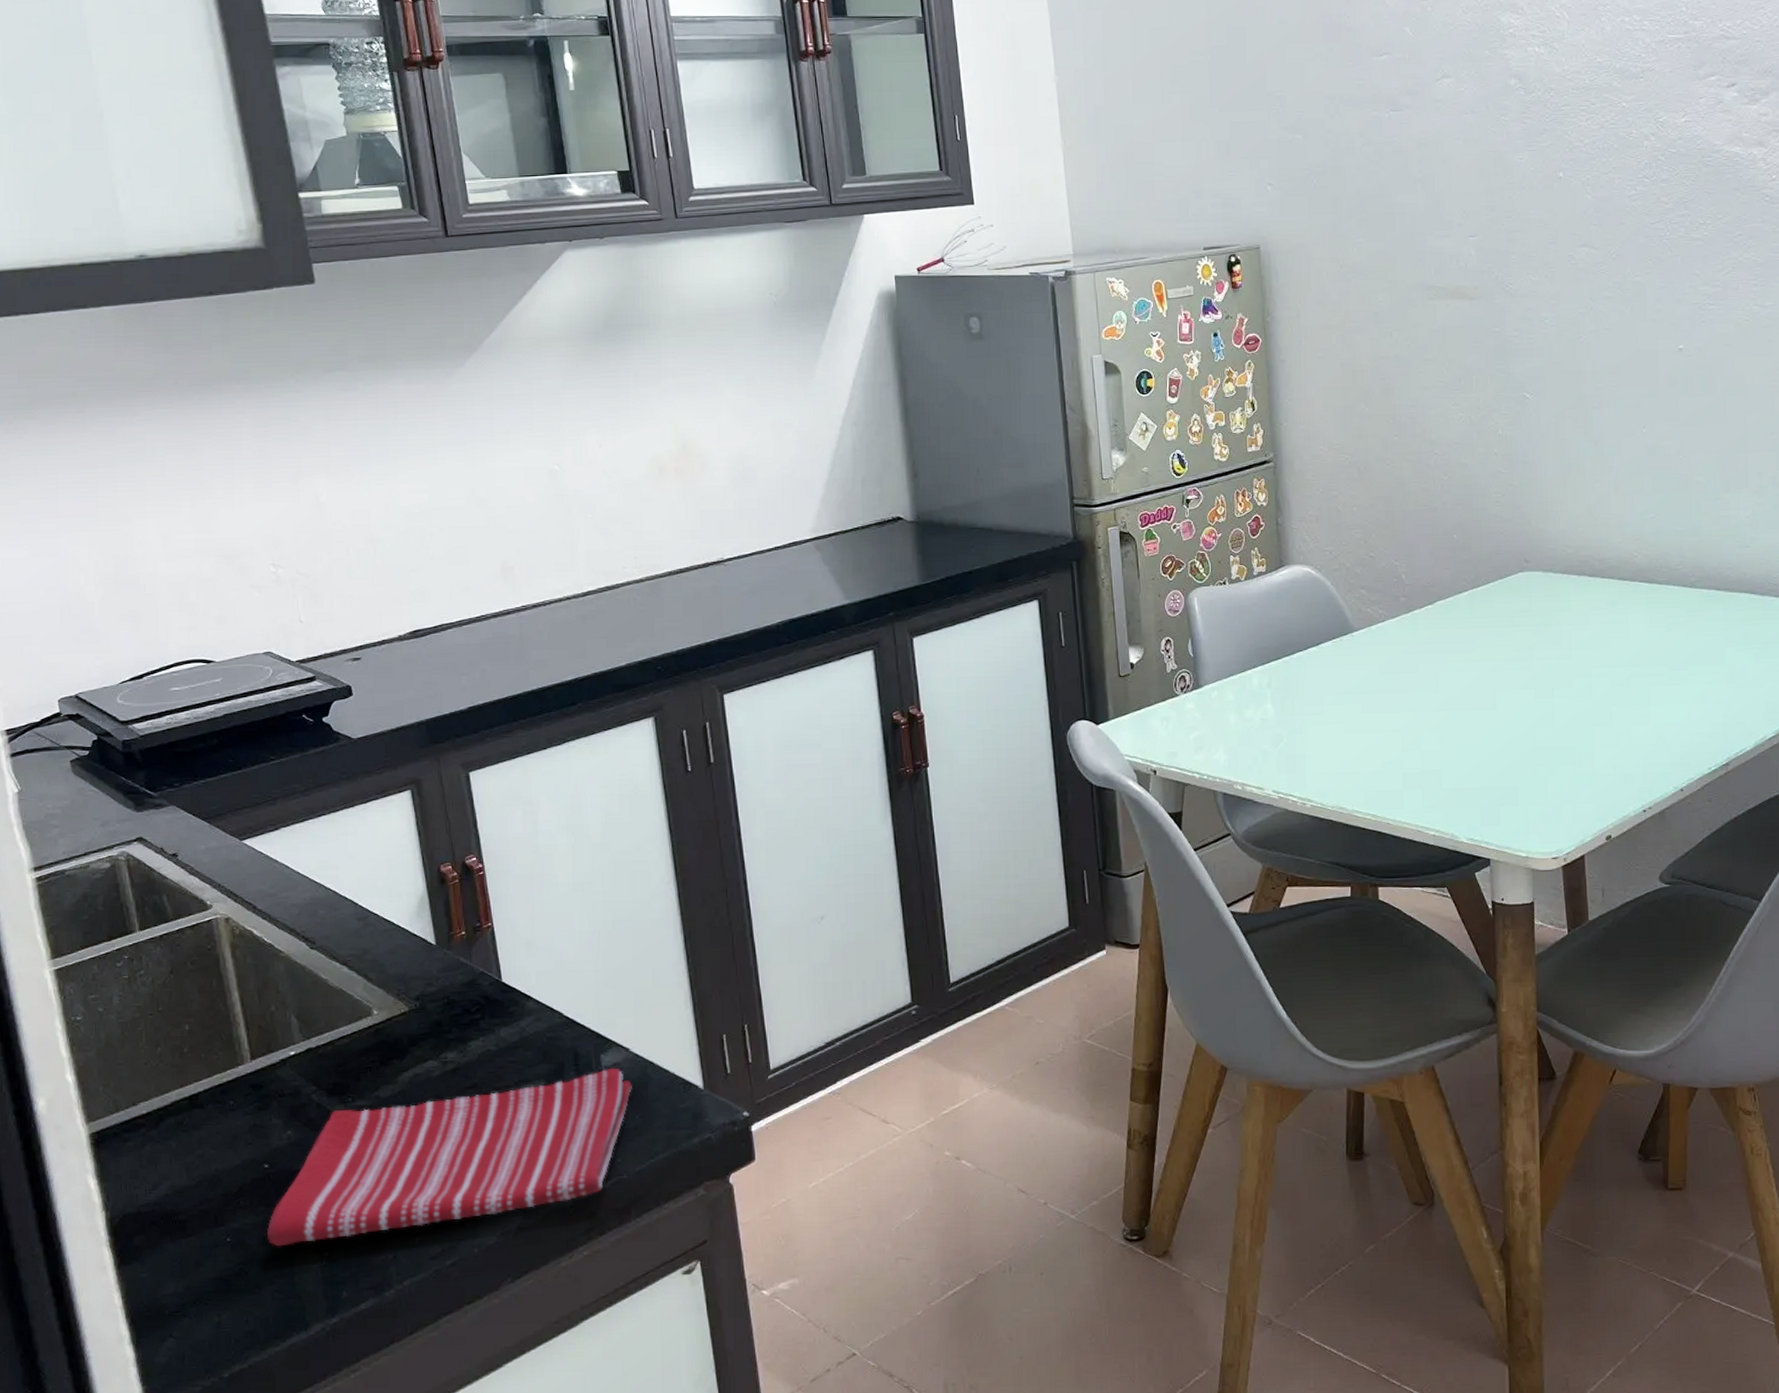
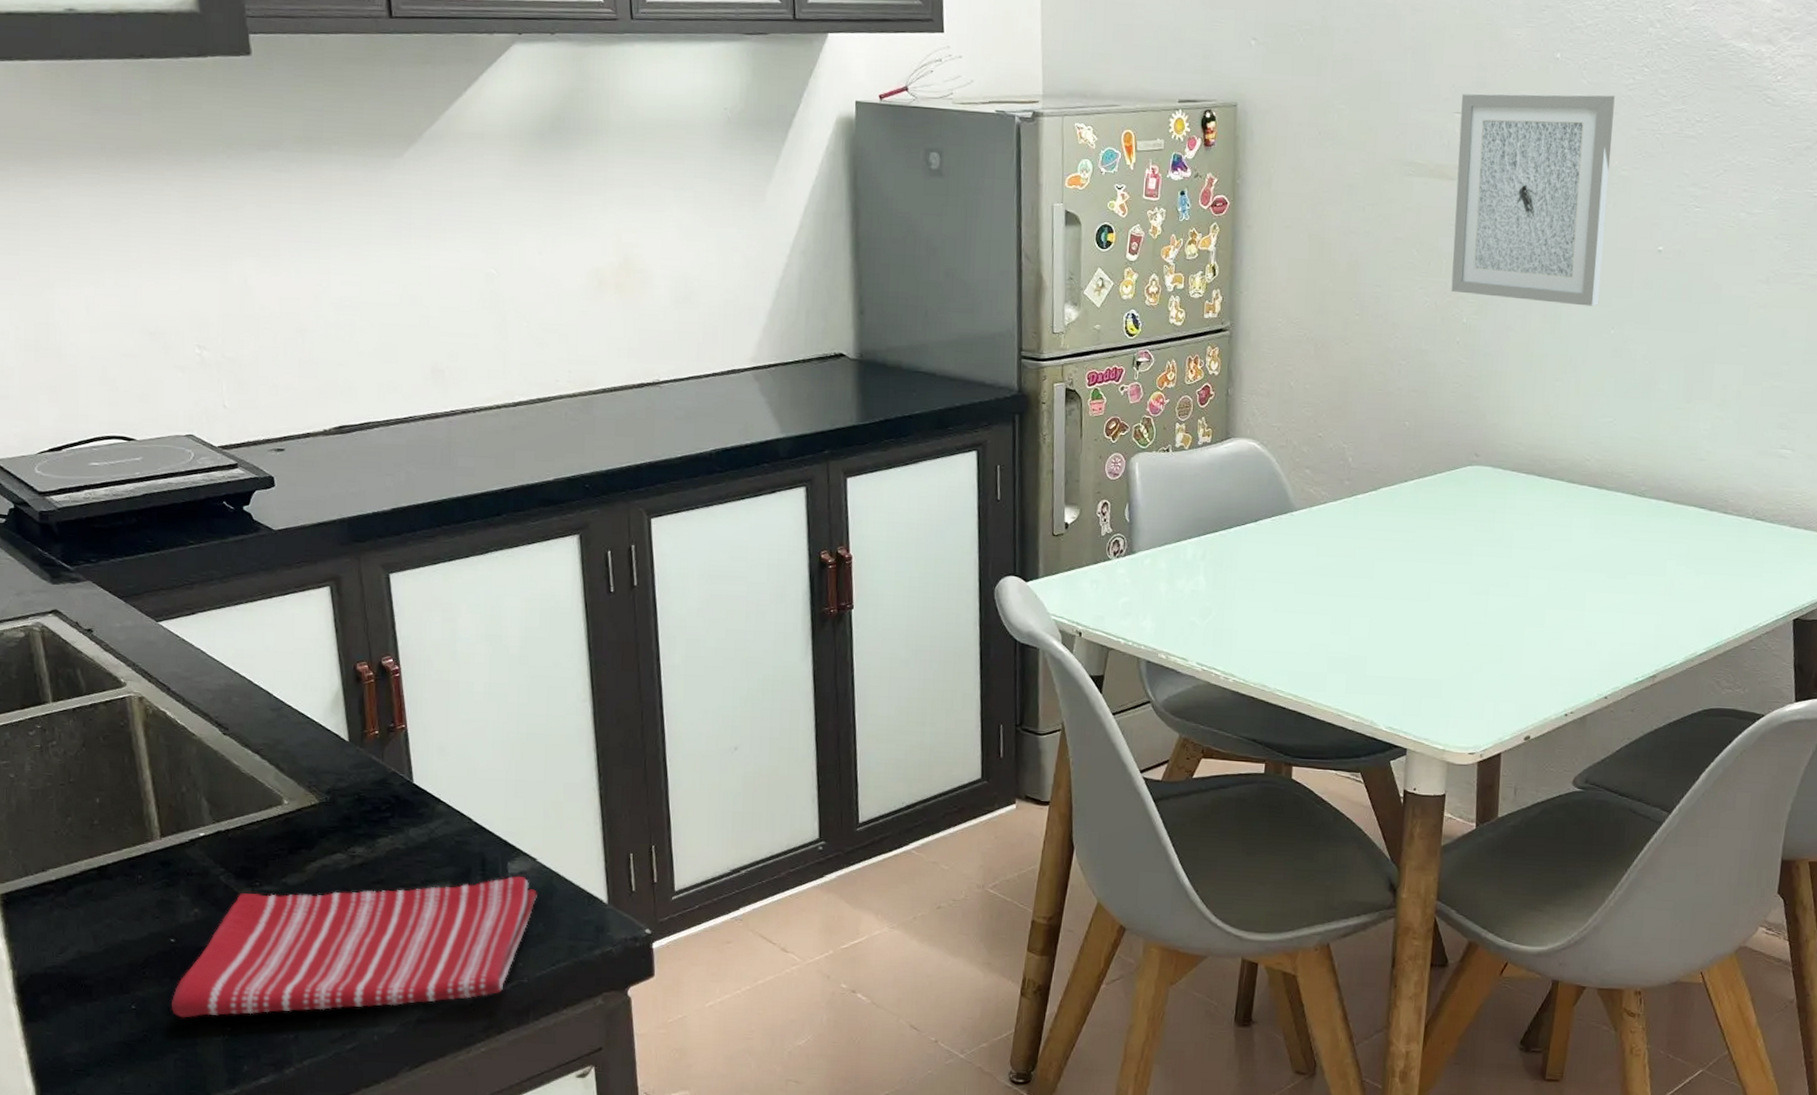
wall art: none [1473,207,1628,408] -> present [1451,93,1615,307]

